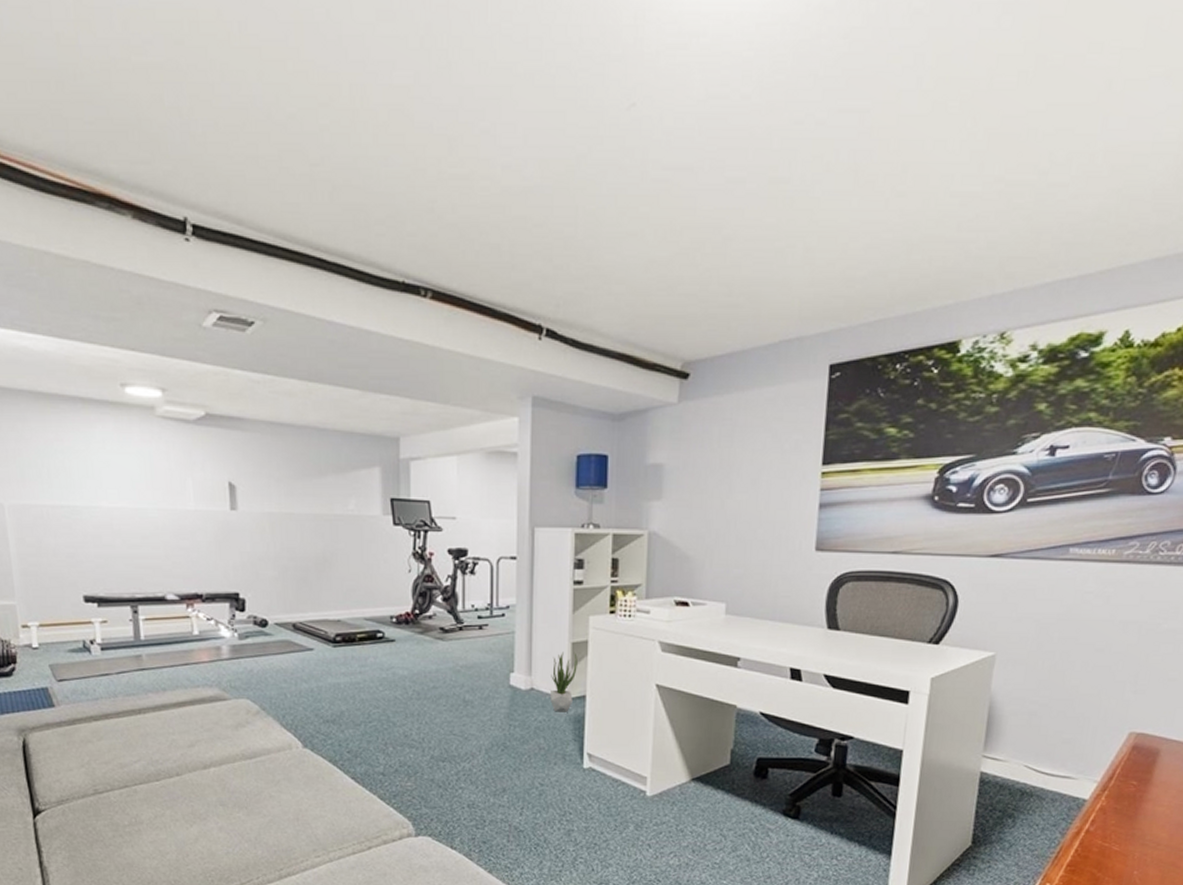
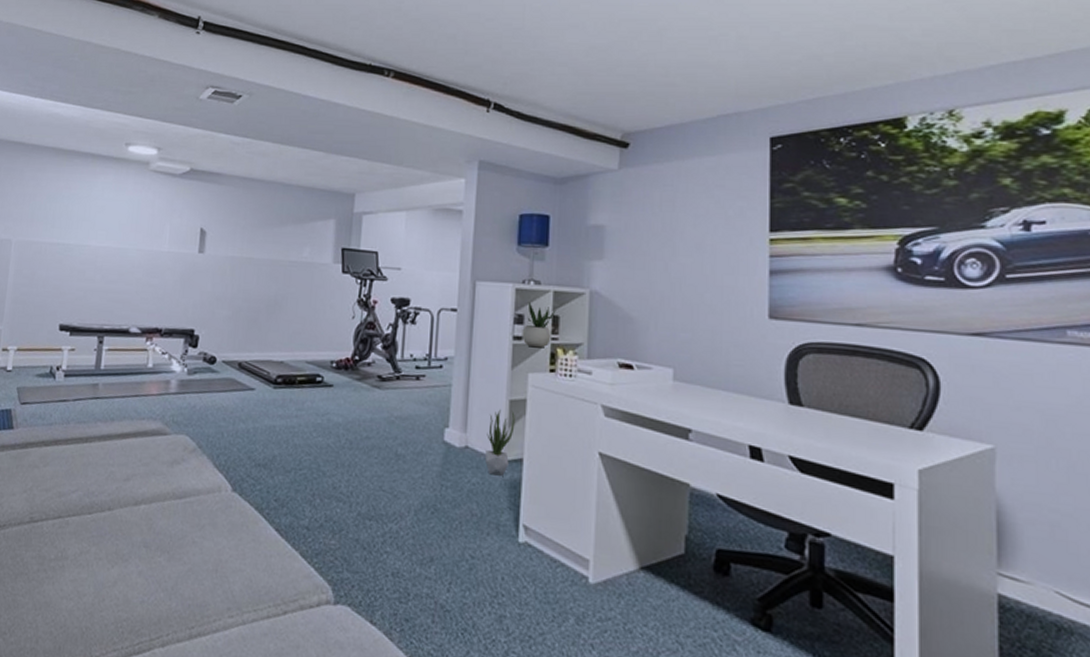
potted plant: none [582,547,616,591] -> present [522,303,556,348]

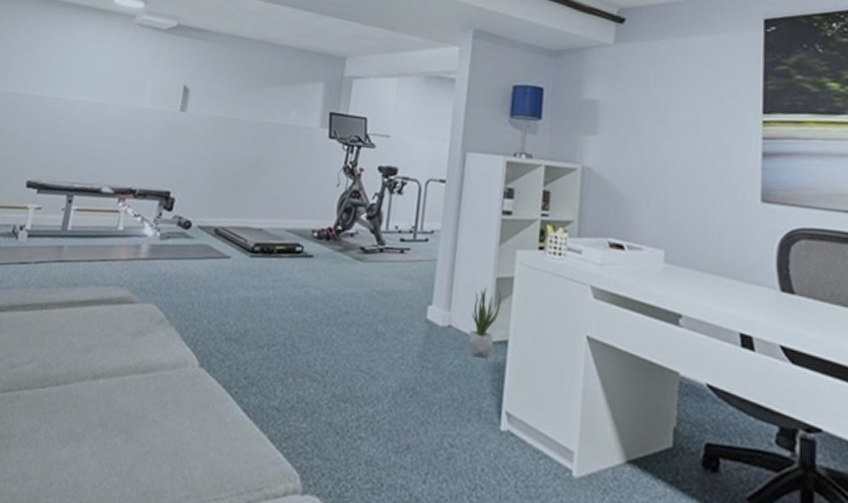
potted plant: present [522,303,556,348] -> none [511,176,547,225]

